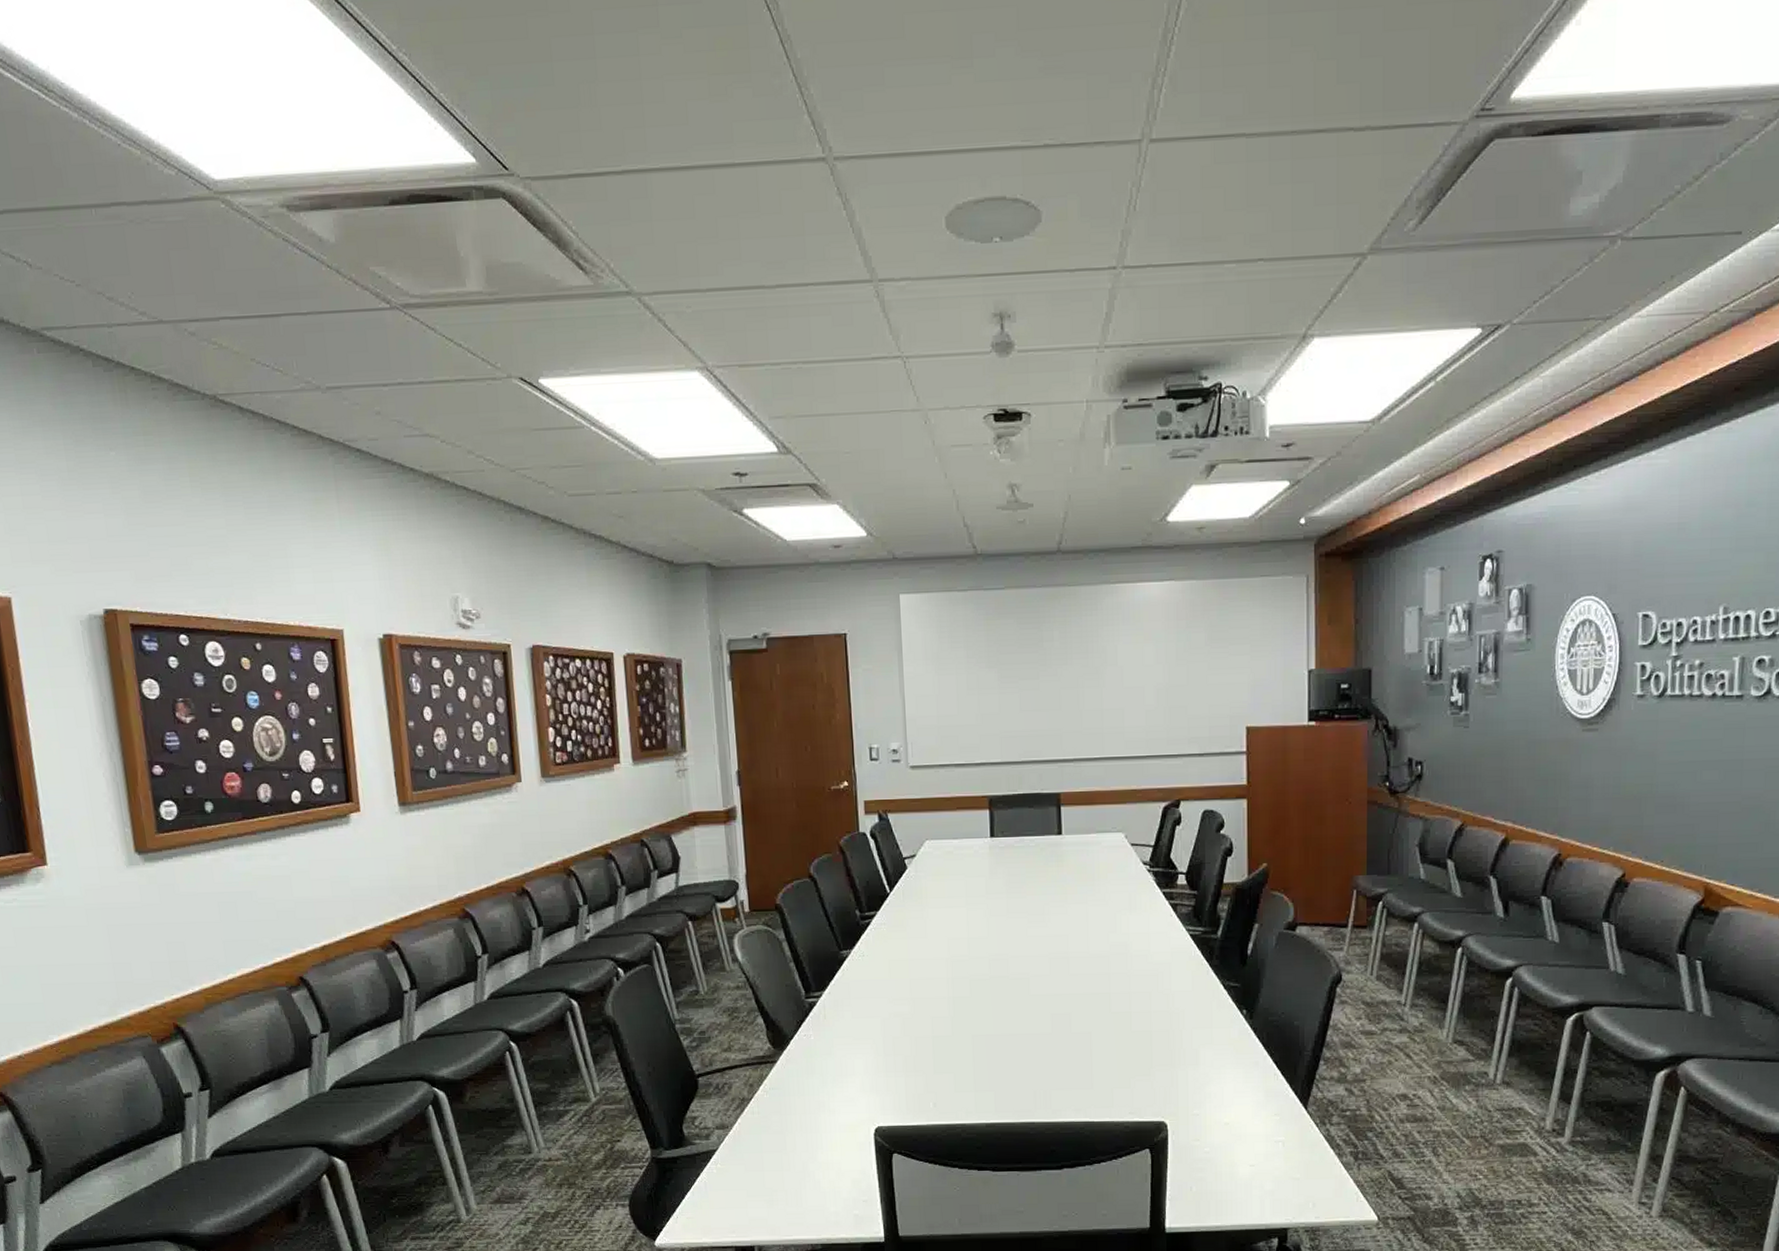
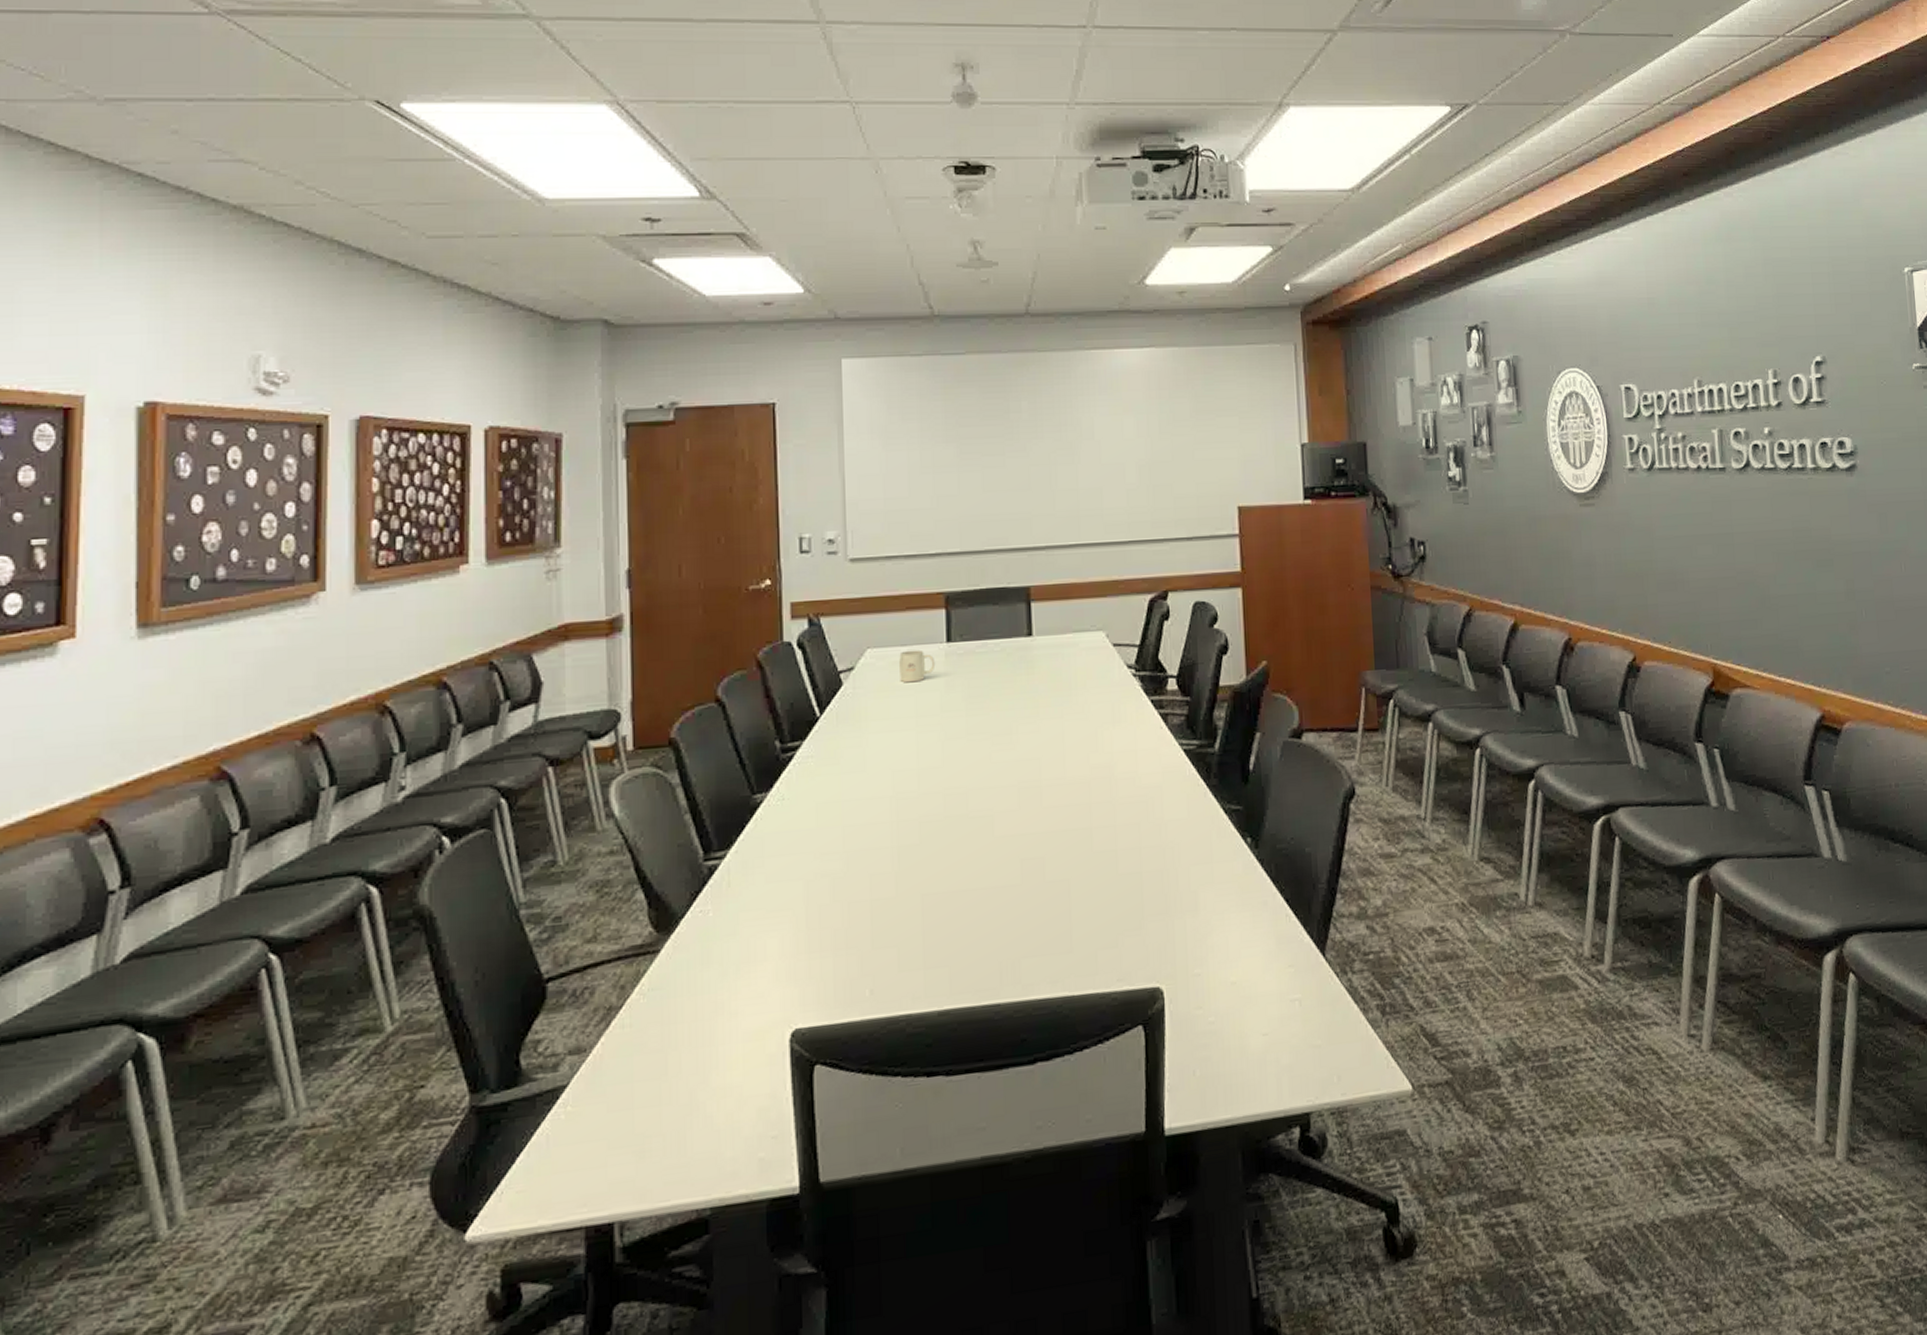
mug: none [952,842,982,869] -> present [899,650,936,683]

